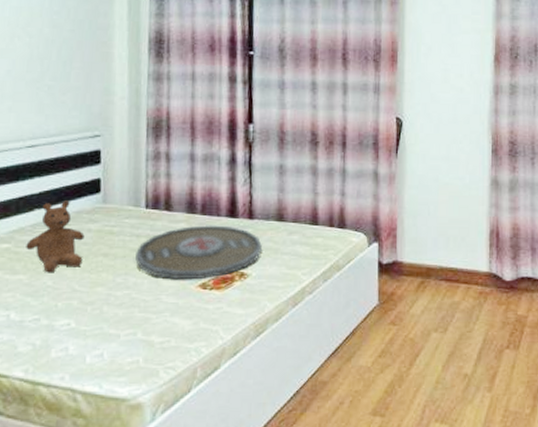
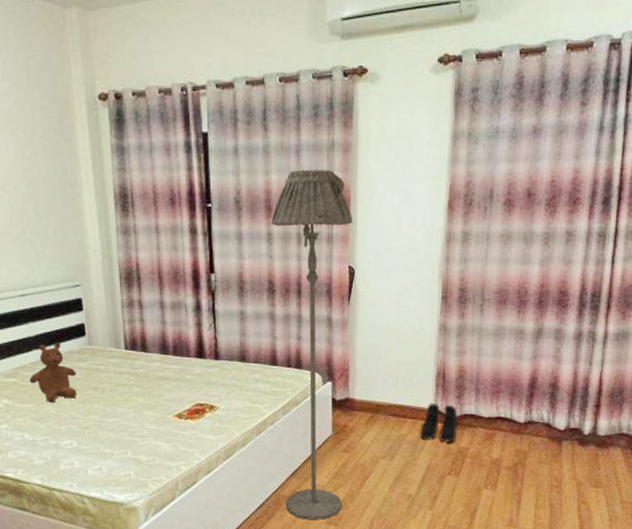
serving tray: present [135,225,263,280] -> none [120,364,229,411]
floor lamp: none [315,20,400,412] -> present [271,169,352,521]
boots: none [475,265,515,311] -> present [420,403,459,443]

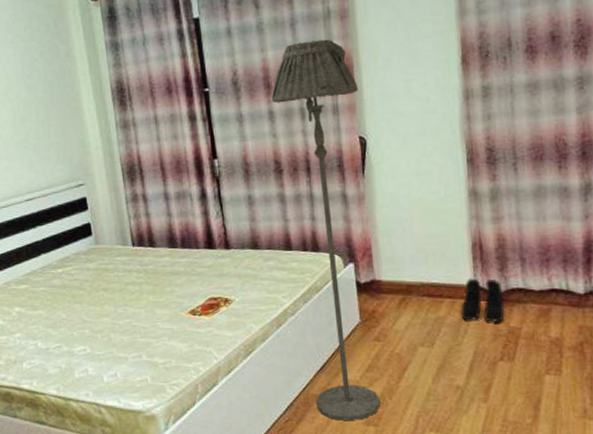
teddy bear: present [29,342,77,403] -> none [40,244,88,308]

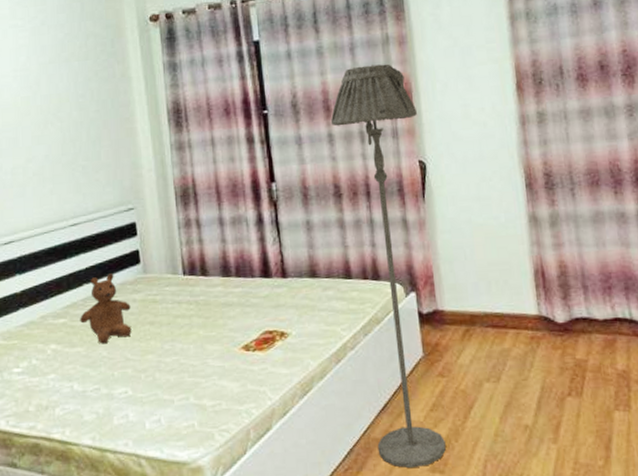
teddy bear: none [40,244,88,308] -> present [80,273,132,344]
boots: present [461,278,505,323] -> none [526,307,570,355]

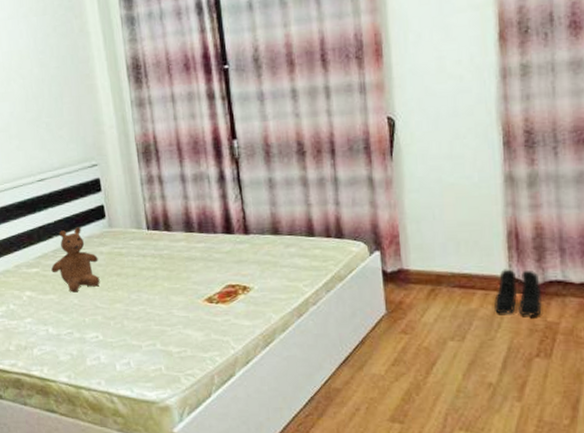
floor lamp: present [330,64,446,469] -> none [294,13,406,418]
boots: none [526,307,570,355] -> present [494,269,542,317]

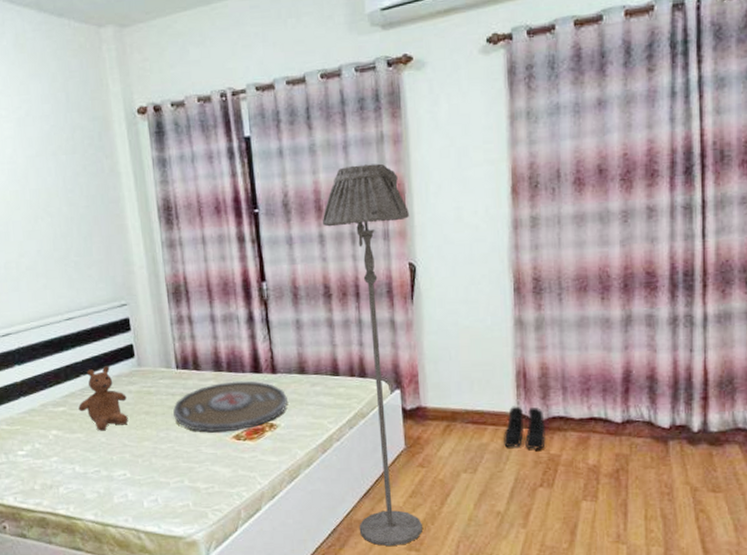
serving tray: none [144,241,262,295] -> present [173,380,289,433]
floor lamp: none [294,13,406,418] -> present [322,163,422,547]

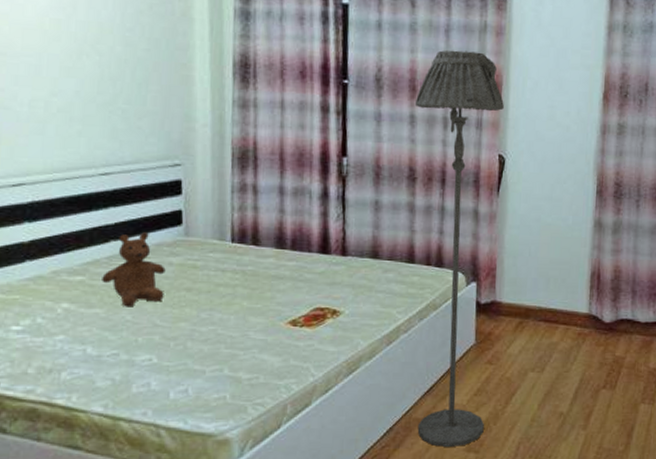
serving tray: present [173,380,289,433] -> none [221,261,357,317]
boots: present [504,406,546,450] -> none [573,306,614,352]

